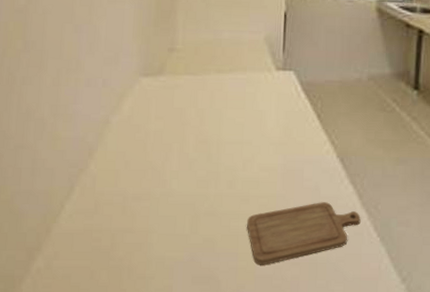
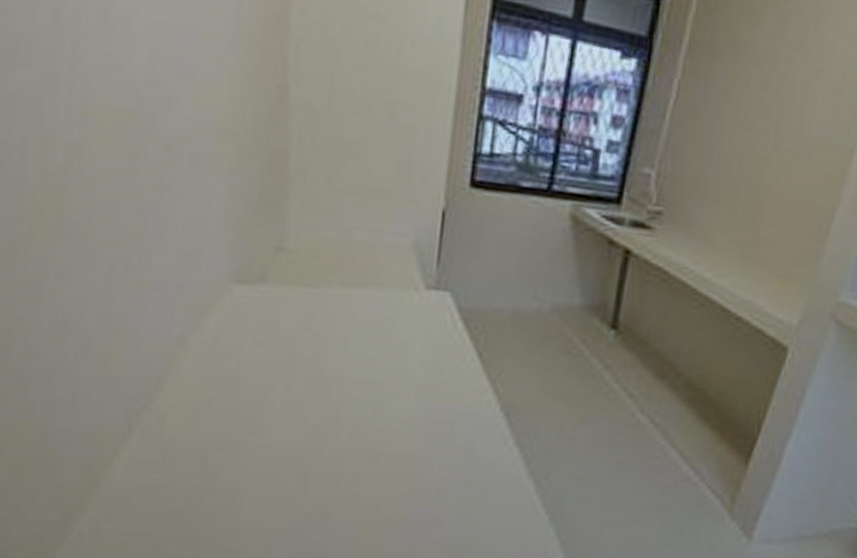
chopping board: present [247,202,361,265] -> none [373,466,526,543]

